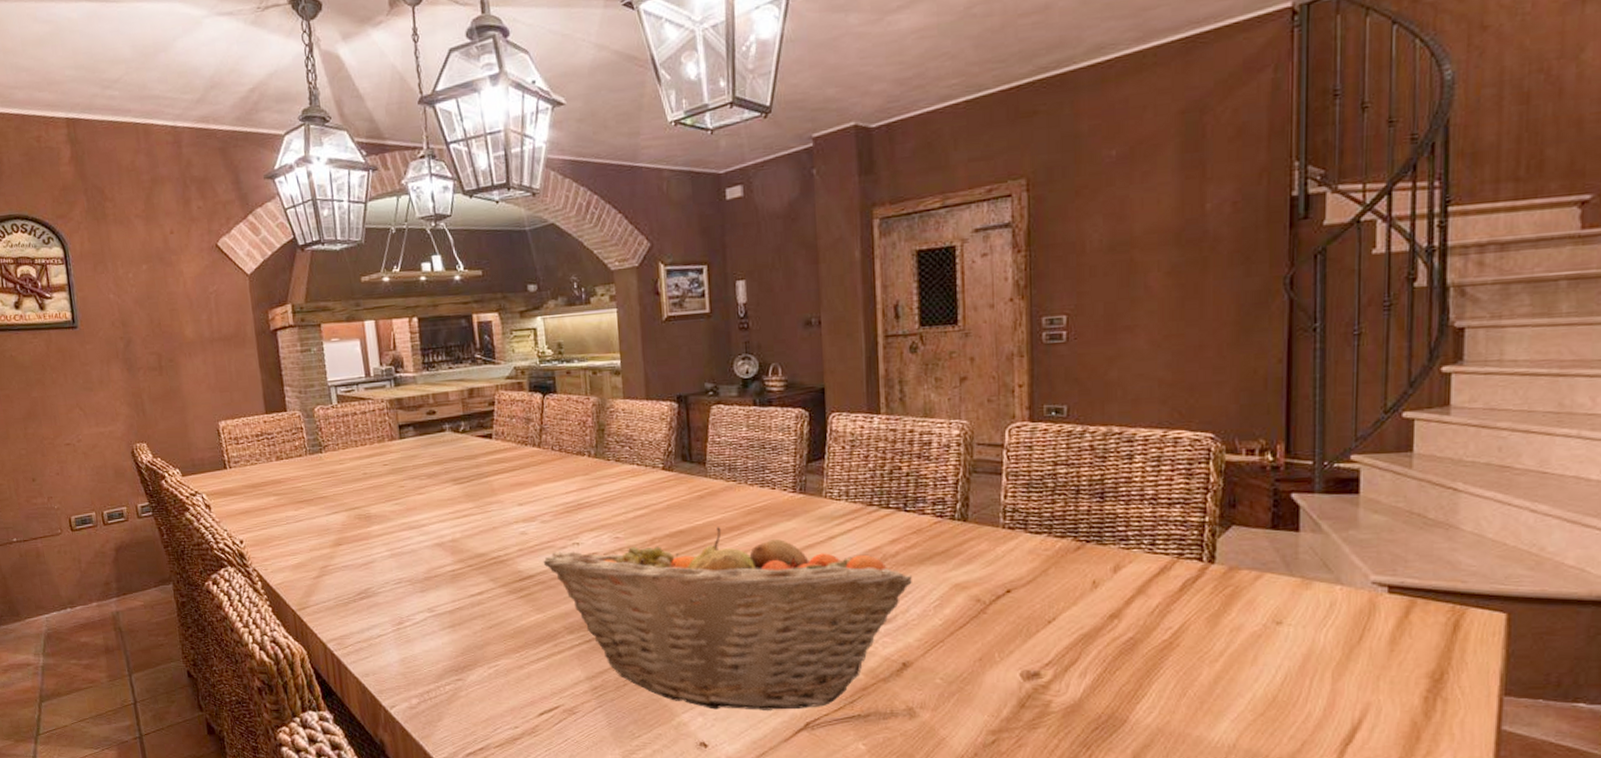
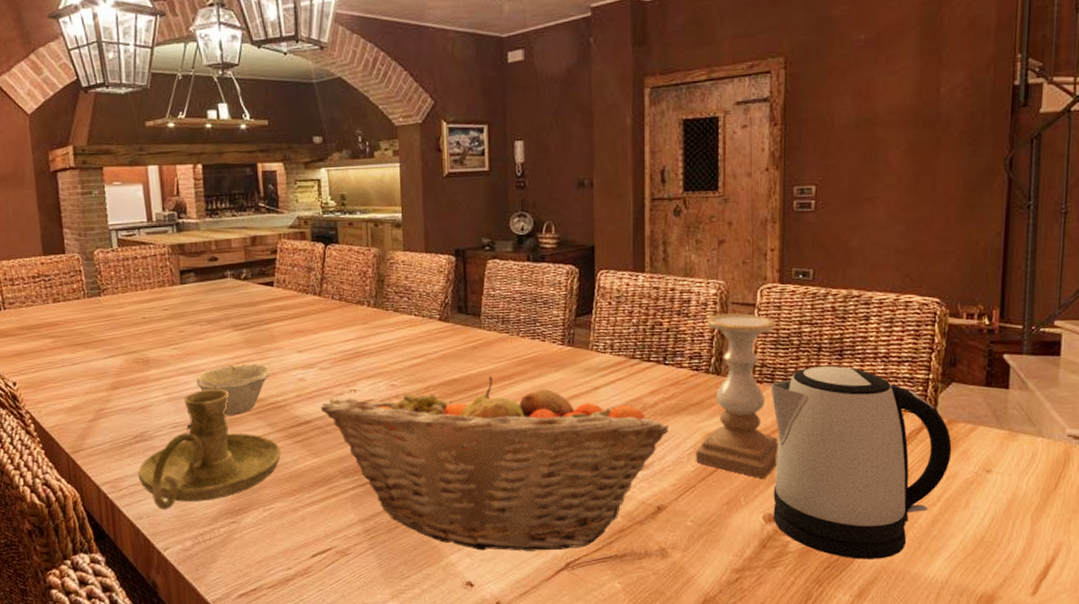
candle holder: none [363,544,505,667] -> present [138,388,281,510]
bowl: none [417,518,493,571] -> present [196,364,271,415]
candle holder: none [943,455,1036,632] -> present [696,313,780,478]
kettle: none [1024,509,1235,721] -> present [770,365,952,560]

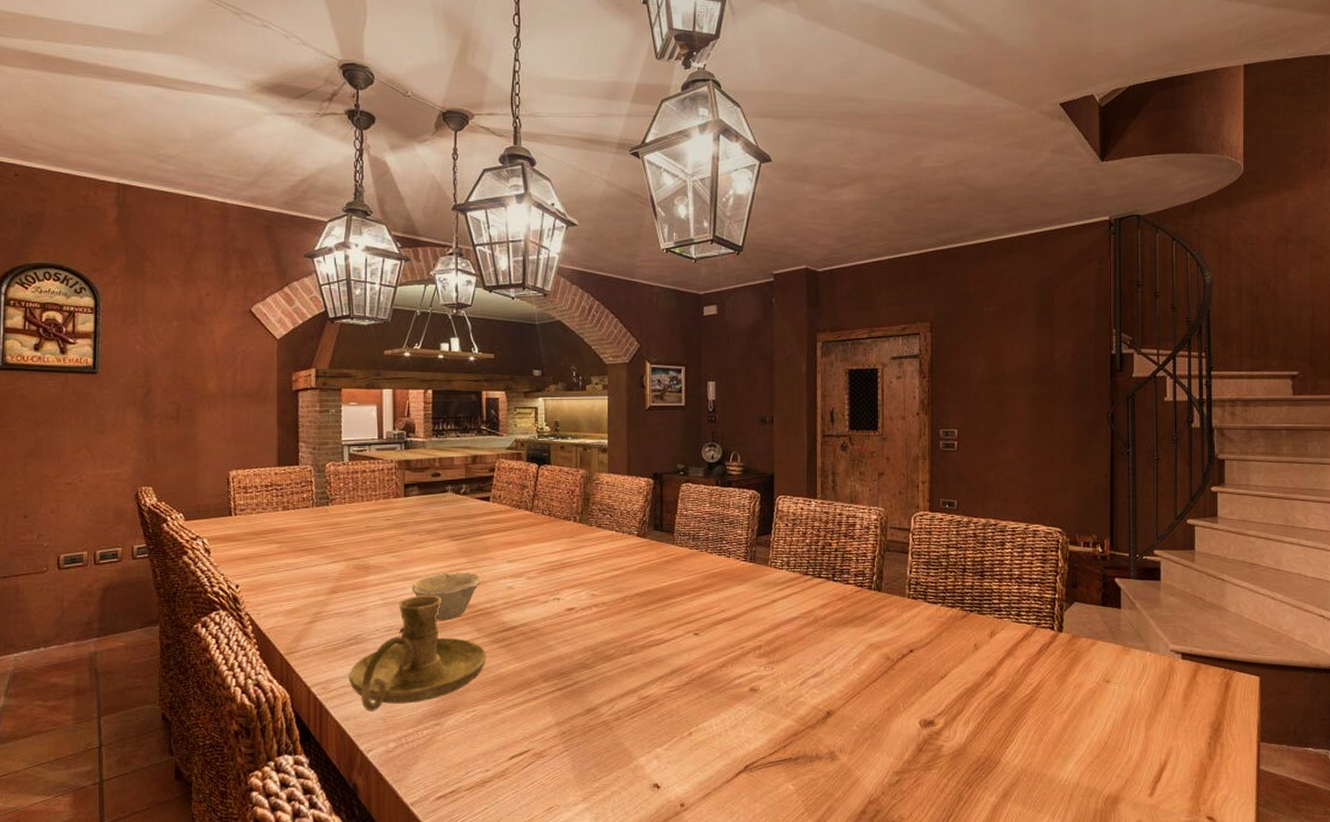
fruit basket: present [320,376,668,551] -> none [526,588,837,754]
candle holder: present [696,313,780,478] -> none [861,537,932,686]
kettle: present [770,365,952,560] -> none [924,584,1077,763]

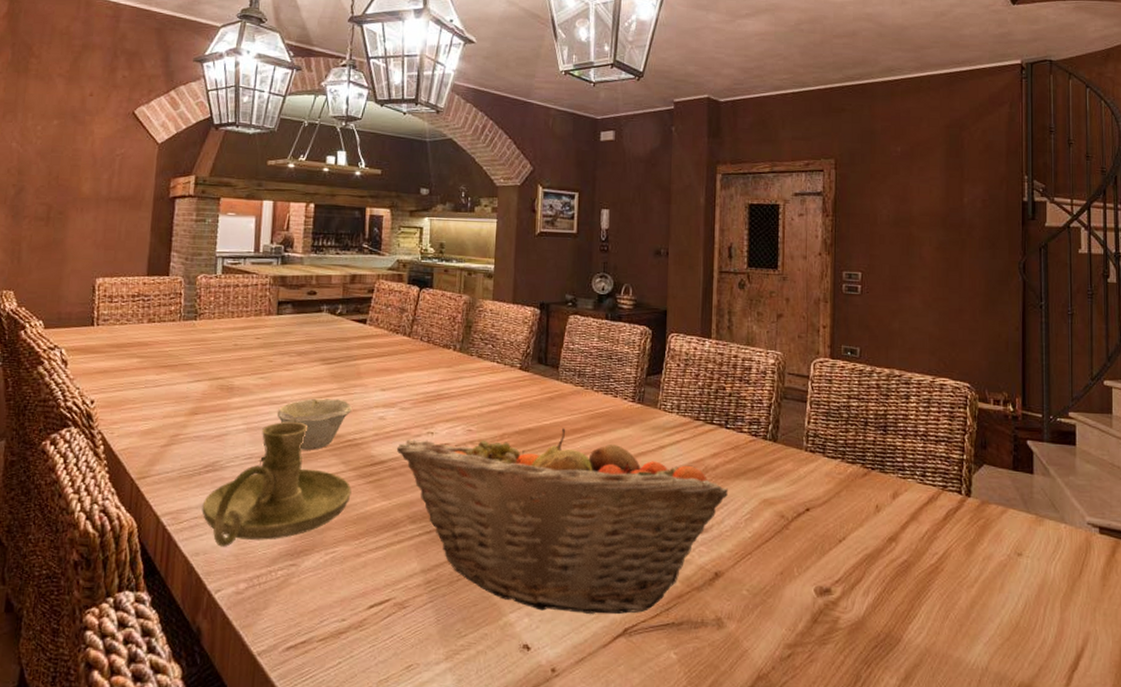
fruit basket: none [526,588,837,754] -> present [396,428,728,614]

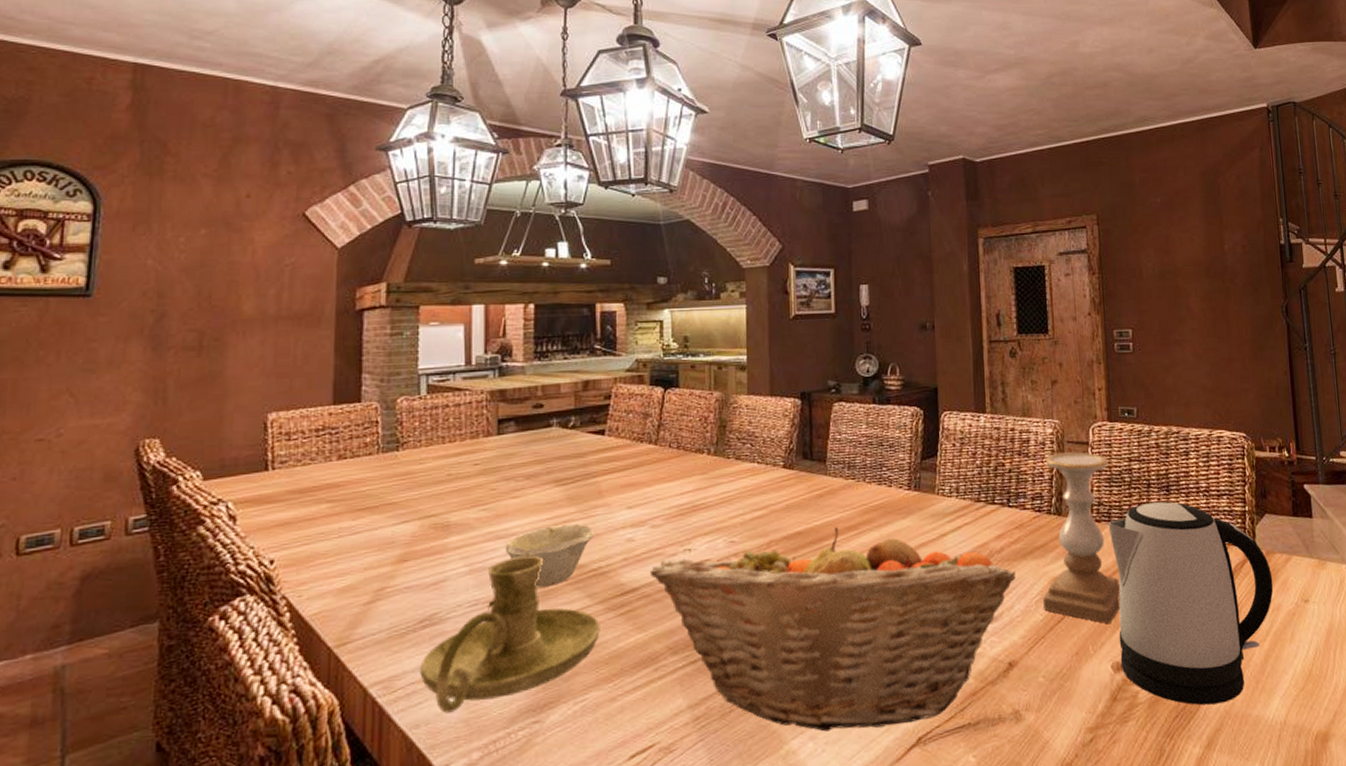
candle holder: none [753,383,830,549] -> present [1043,452,1121,623]
kettle: none [822,439,986,641] -> present [1108,501,1274,706]

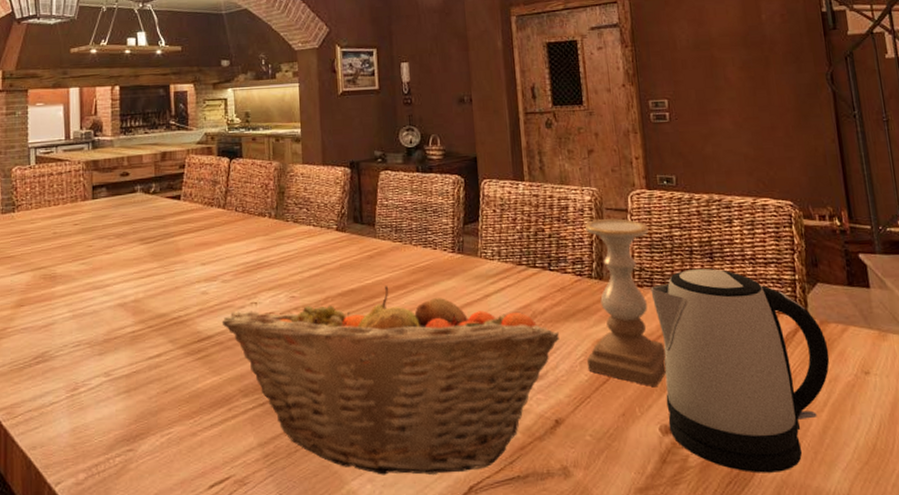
candle holder: present [420,555,600,713] -> none [35,304,181,438]
bowl: present [505,524,596,587] -> none [101,277,175,332]

